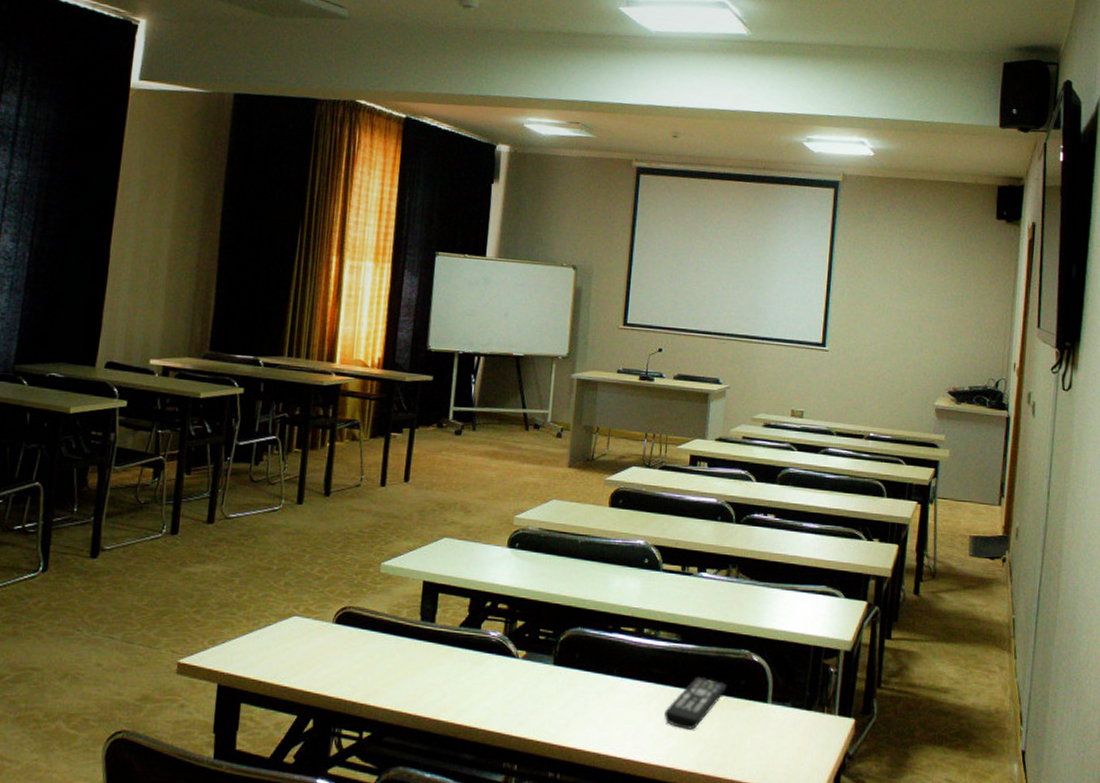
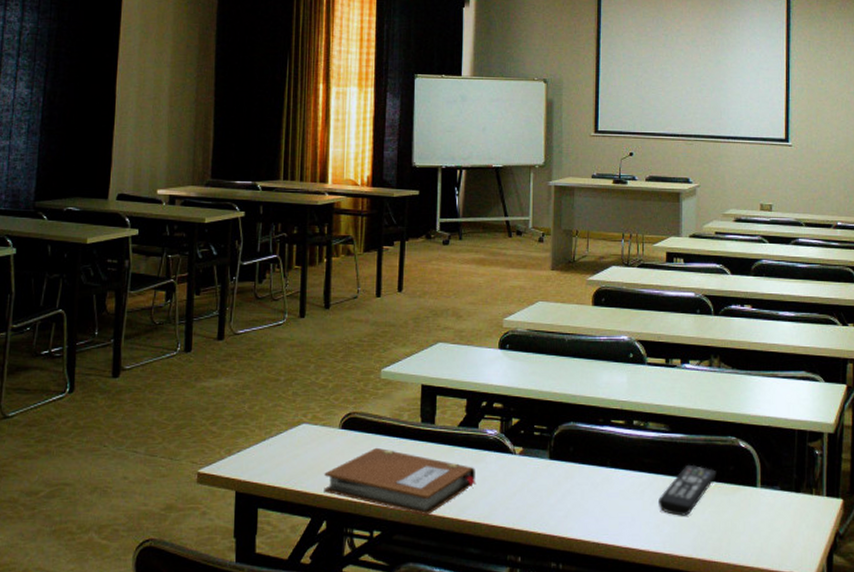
notebook: none [312,644,475,719] -> present [324,447,476,516]

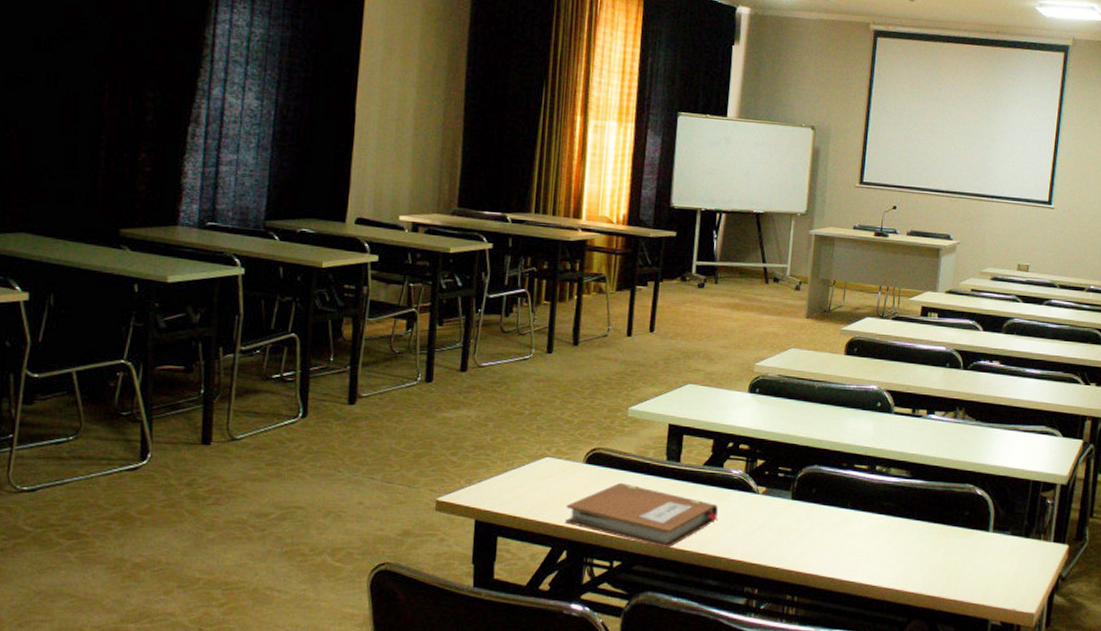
remote control: present [658,464,717,516] -> none [894,509,952,556]

